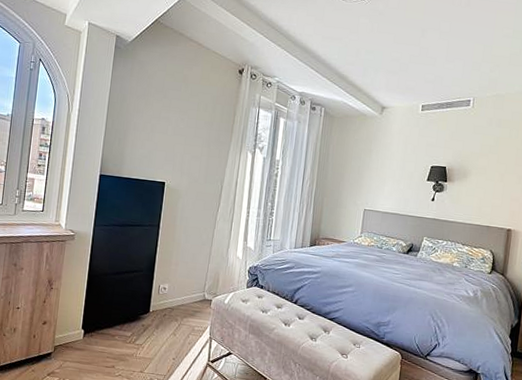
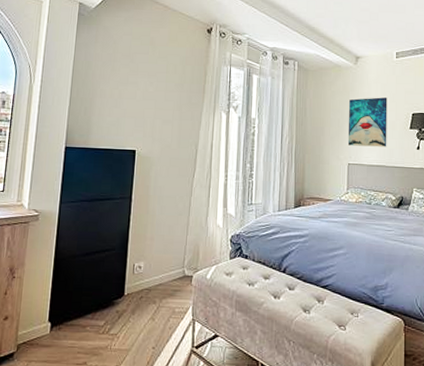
wall art: none [365,148,409,197] -> present [347,97,387,147]

